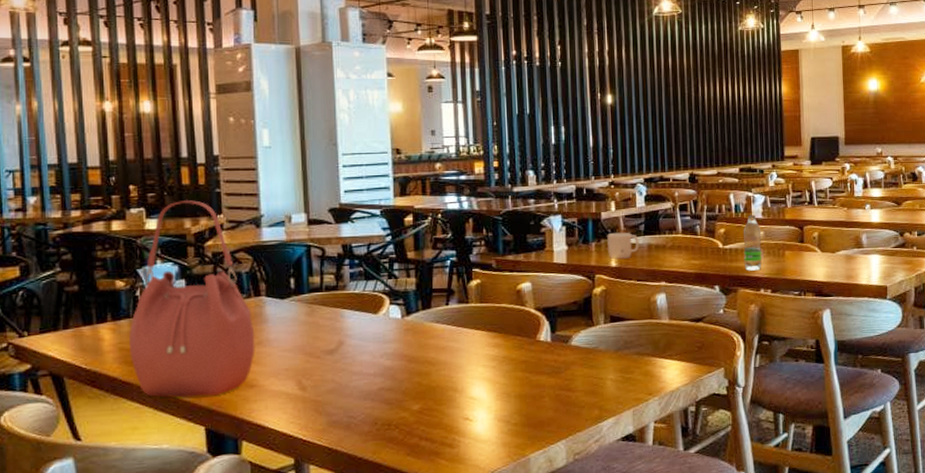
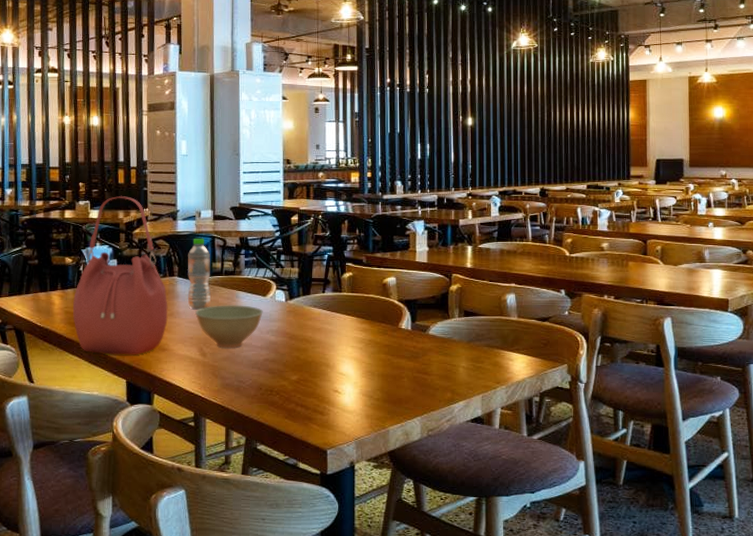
water bottle: none [276,247,310,334] -> present [187,238,212,309]
bowl: none [290,326,375,378] -> present [195,305,263,348]
mug: present [607,232,639,260] -> none [464,237,492,262]
bottle: present [743,214,762,271] -> none [588,227,607,278]

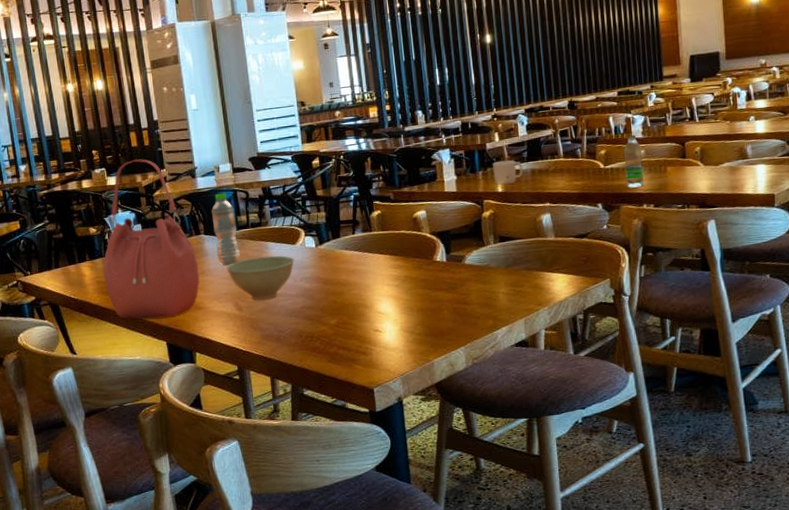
mug: none [464,237,492,262] -> present [493,160,523,186]
bottle: none [588,227,607,278] -> present [623,134,644,188]

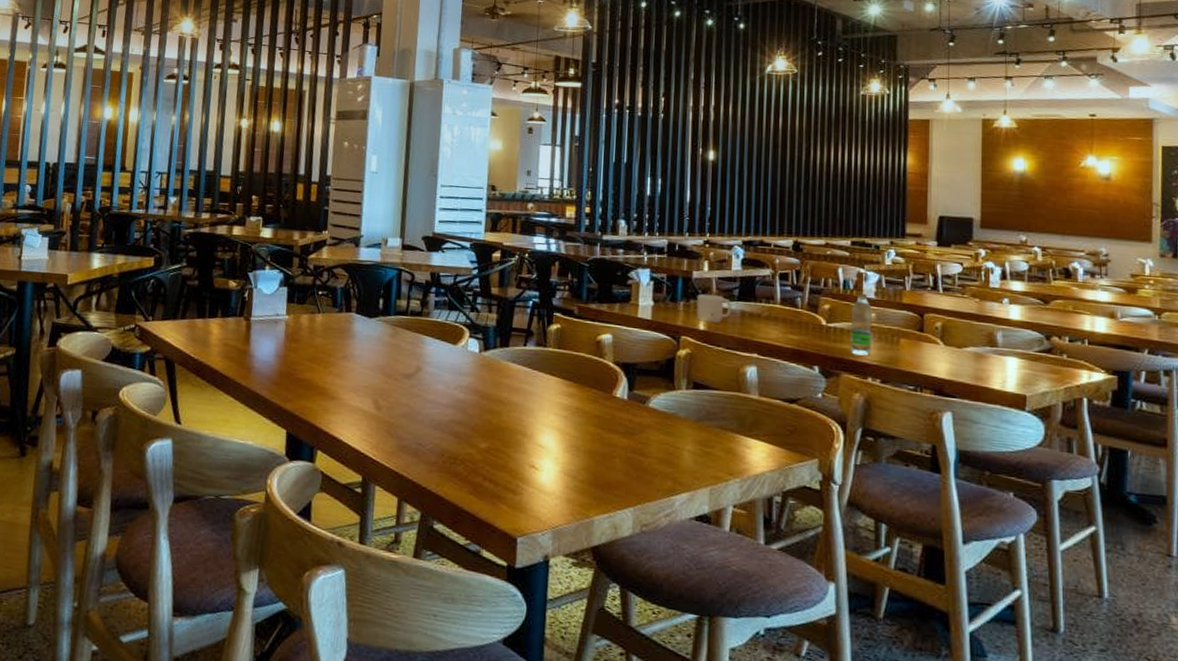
handbag: present [102,159,200,319] -> none [232,214,342,402]
water bottle: present [211,192,241,265] -> none [365,269,395,354]
bowl: present [226,255,295,300] -> none [373,351,452,403]

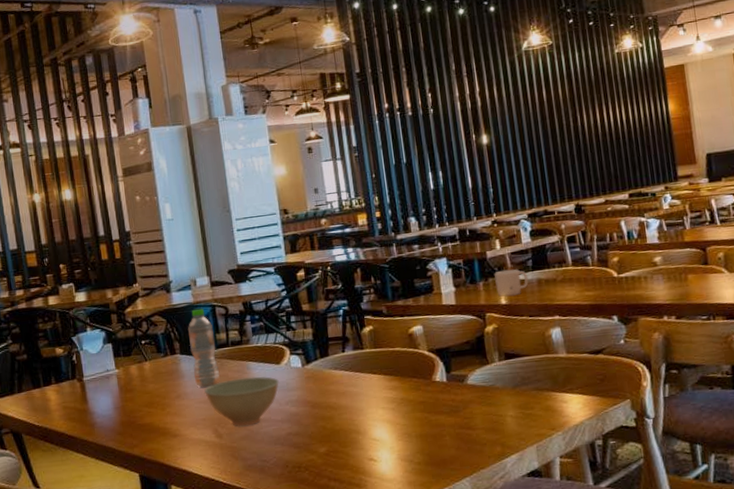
water bottle: none [365,269,395,354] -> present [187,308,221,387]
bowl: none [373,351,452,403] -> present [204,376,279,426]
bottle: present [850,293,873,356] -> none [638,240,663,298]

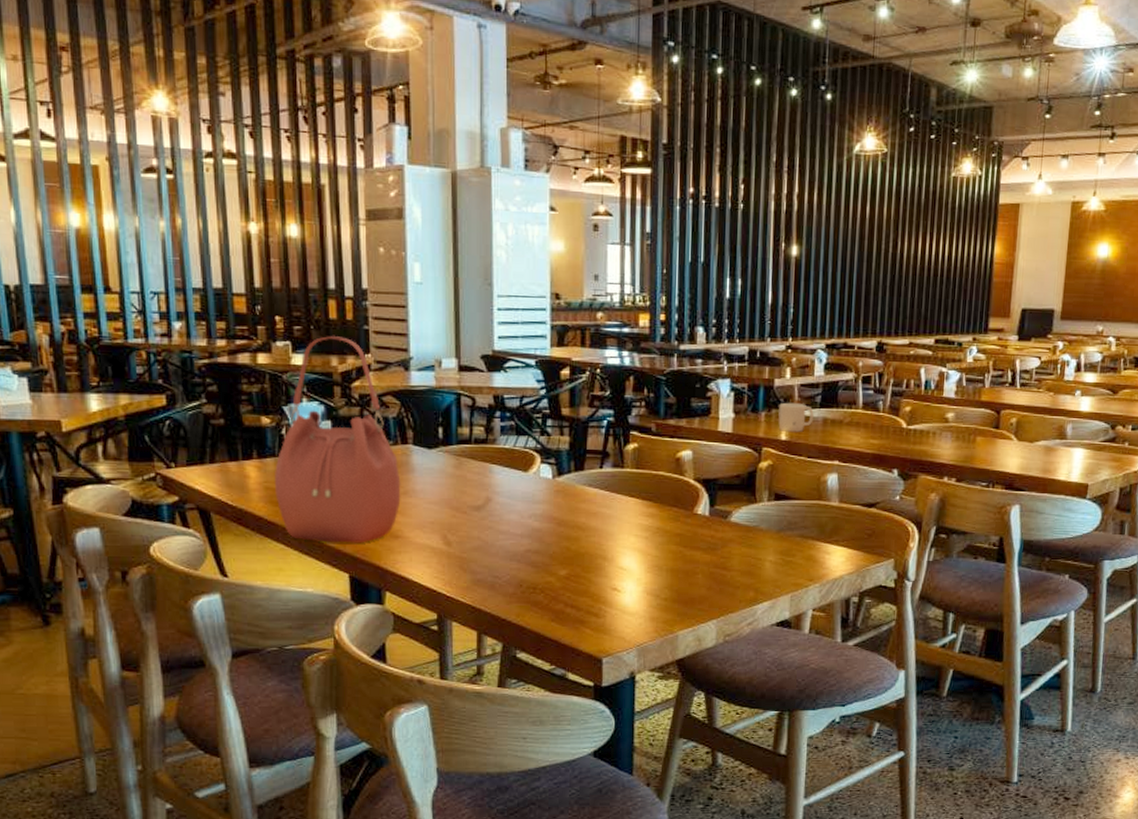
handbag: none [69,273,176,448] -> present [274,336,401,543]
water bottle: present [187,308,221,387] -> none [424,394,457,486]
bowl: present [204,376,279,426] -> none [437,482,524,535]

